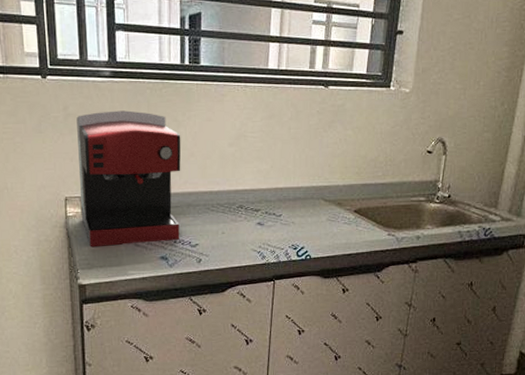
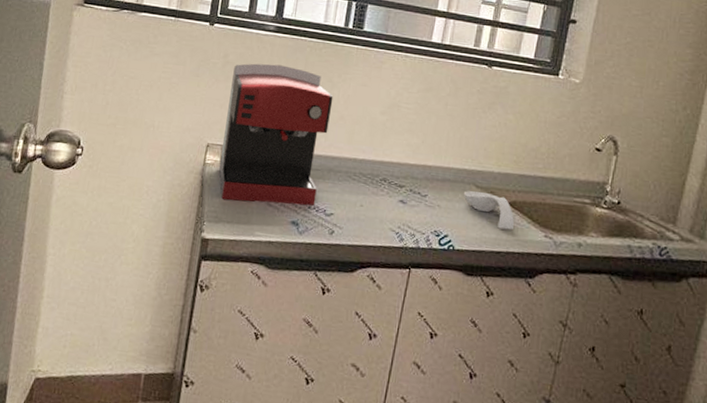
spoon rest: none [314,204,362,234] -> present [463,191,515,230]

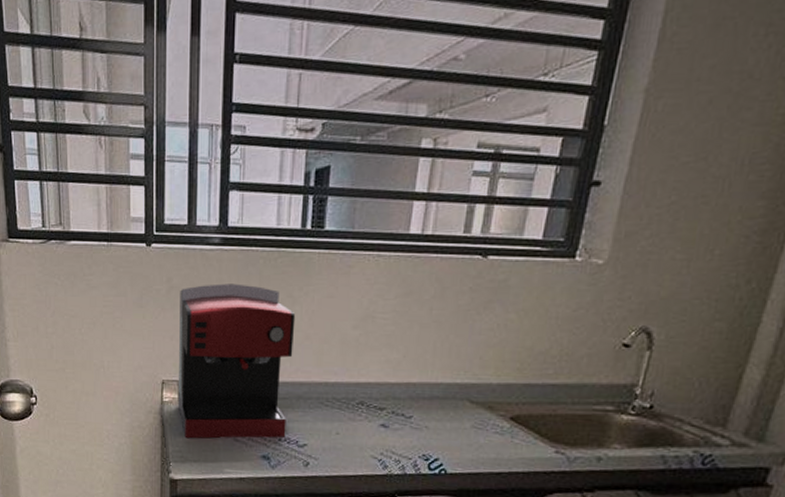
spoon rest: present [463,191,515,230] -> none [455,407,519,448]

